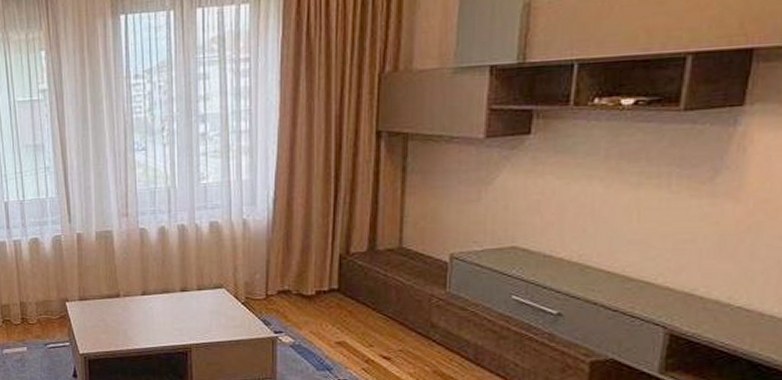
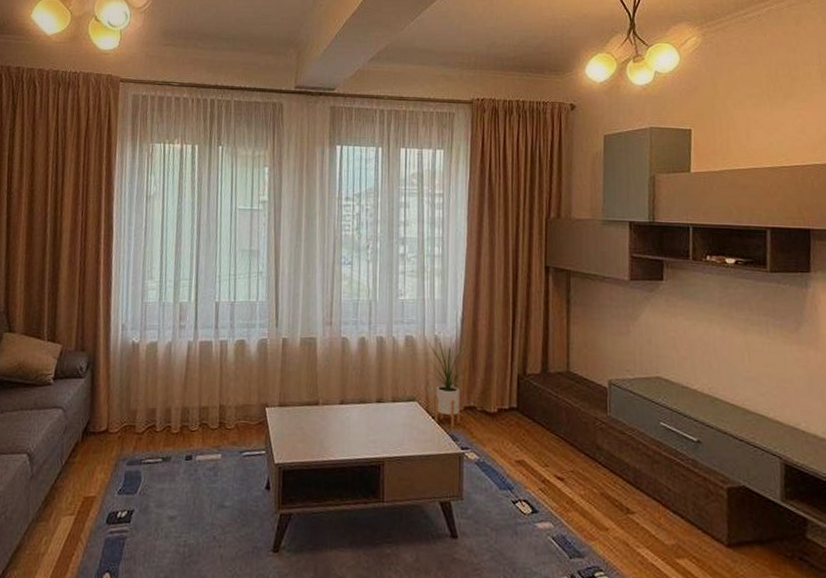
house plant: none [234,218,285,312] -> present [427,335,471,428]

